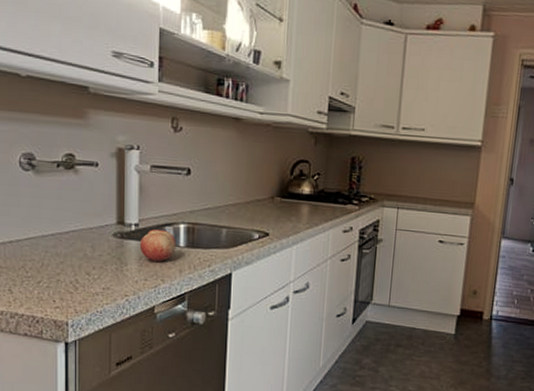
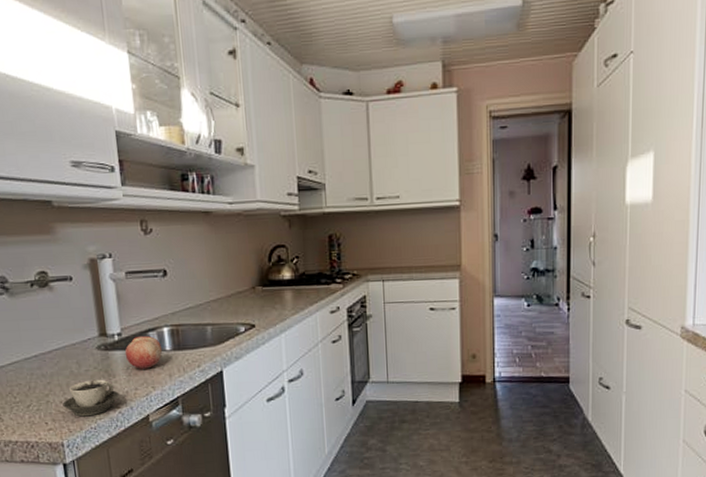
cup: none [72,265,128,300] -> present [62,379,119,417]

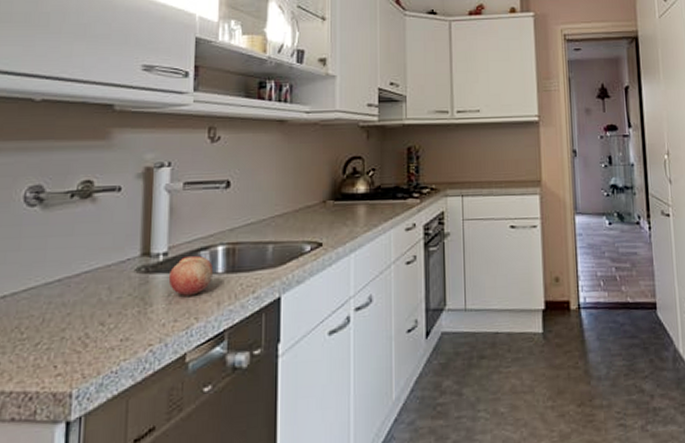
cup: present [62,379,119,417] -> none [81,308,153,358]

